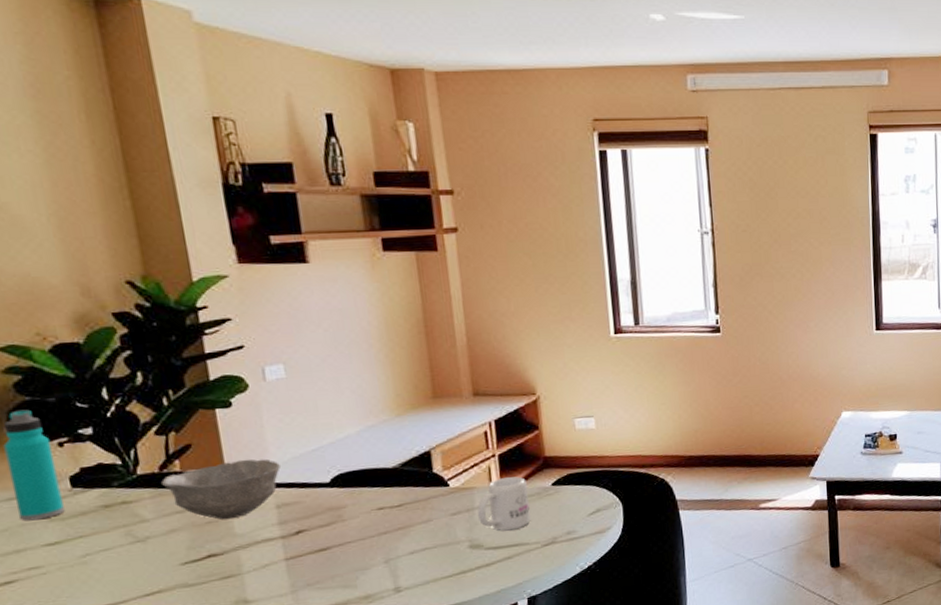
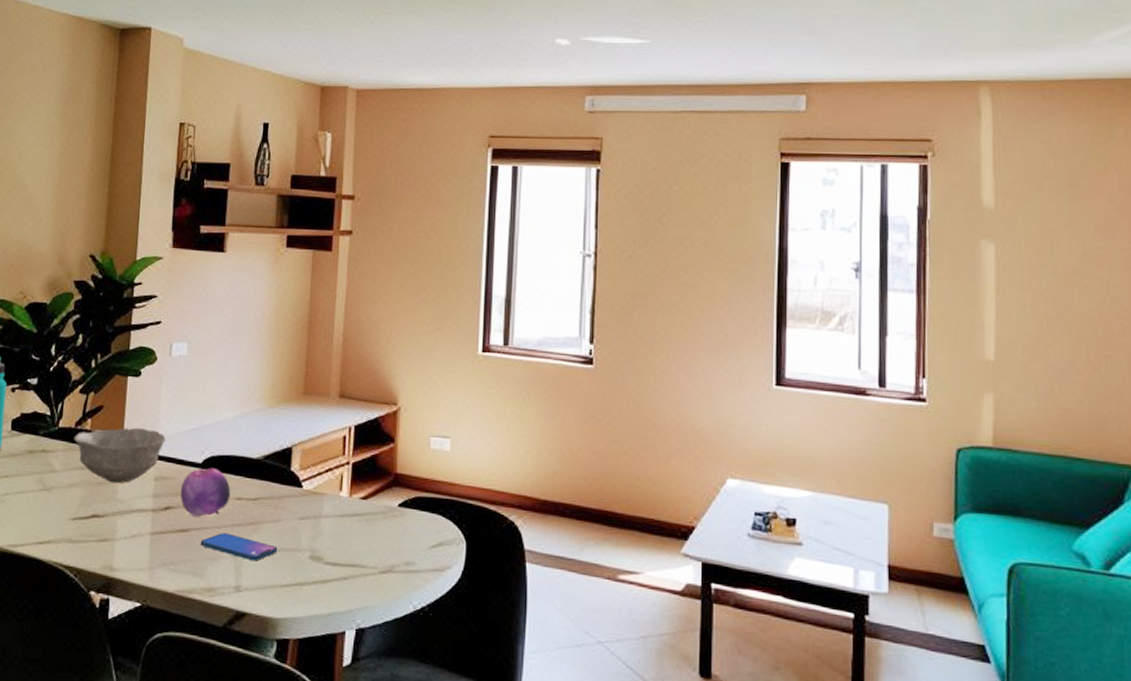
fruit: none [310,485,371,535] -> present [180,468,231,517]
smartphone: none [345,542,434,563] -> present [200,533,278,561]
mug: present [477,476,531,531] -> none [323,488,374,548]

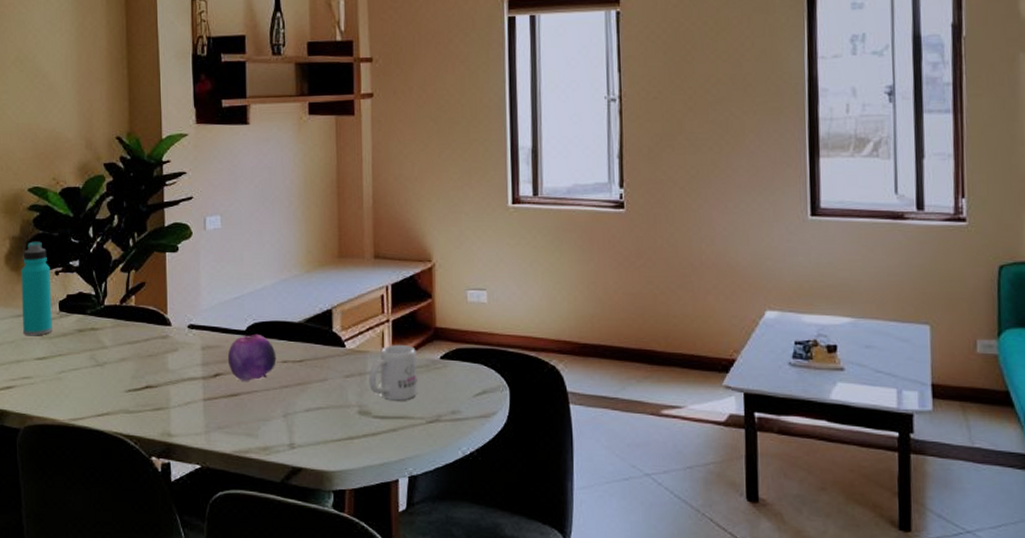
bowl: present [73,427,166,483] -> none [119,300,209,354]
smartphone: present [200,533,278,561] -> none [251,395,327,420]
mug: none [323,488,374,548] -> present [369,345,418,401]

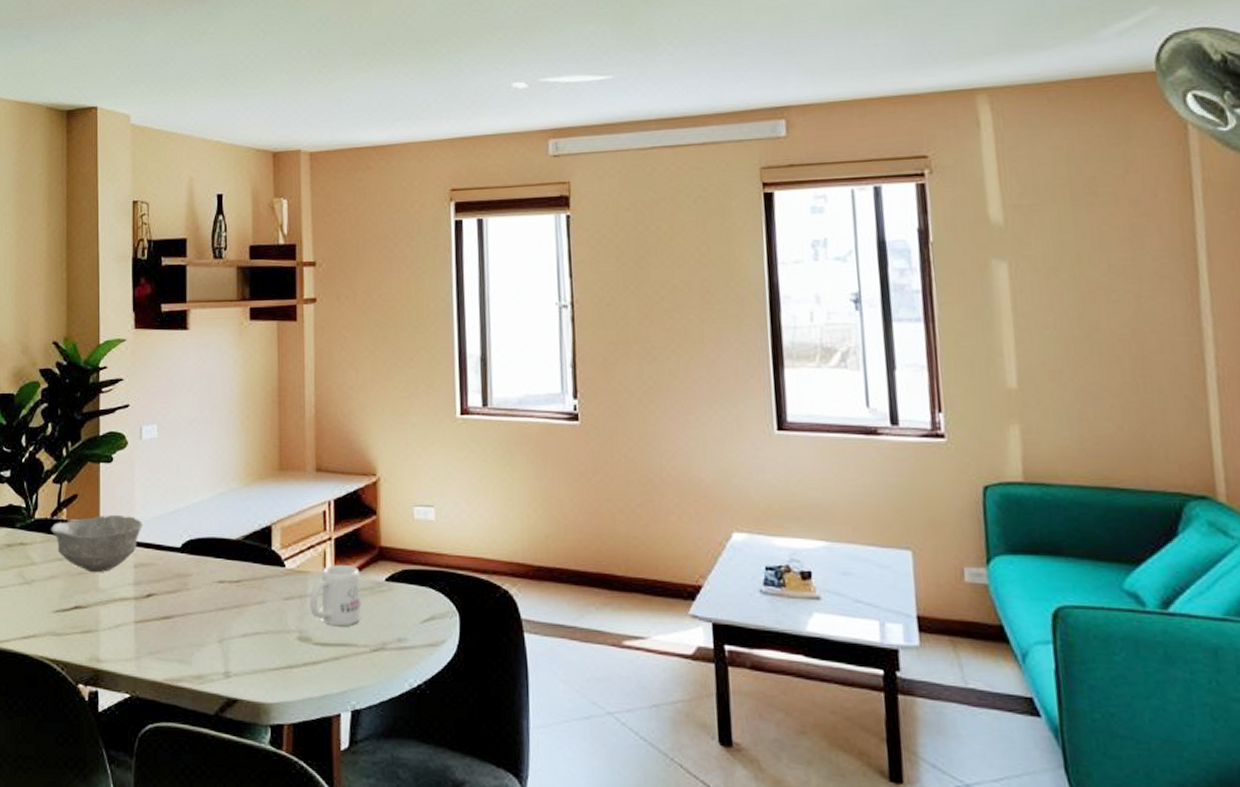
bowl: none [119,300,209,354] -> present [50,514,142,572]
fruit: present [227,335,277,381] -> none [161,552,212,603]

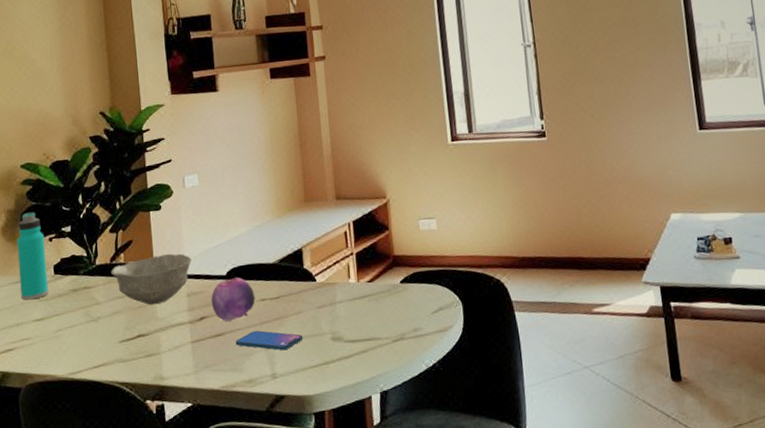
fruit: none [161,552,212,603] -> present [211,278,256,322]
smartphone: none [185,618,265,646] -> present [235,330,303,351]
mug: present [310,565,361,627] -> none [338,274,383,325]

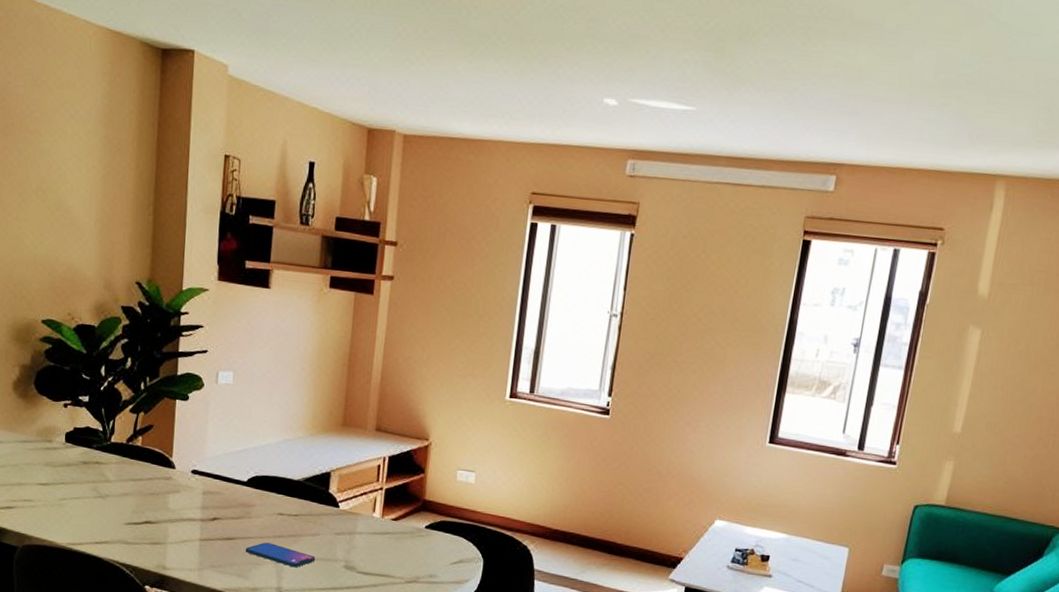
water bottle: present [16,212,48,301] -> none [27,372,60,463]
bowl: present [110,253,192,305] -> none [125,446,213,495]
fruit: present [211,278,256,322] -> none [226,485,274,528]

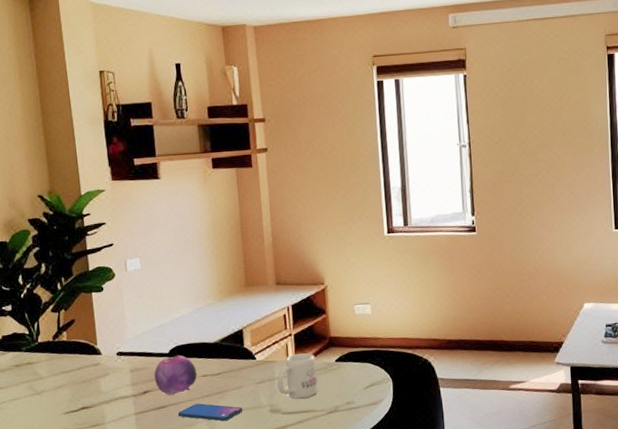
fruit: none [226,485,274,528] -> present [154,355,198,395]
mug: none [357,510,404,561] -> present [277,353,318,399]

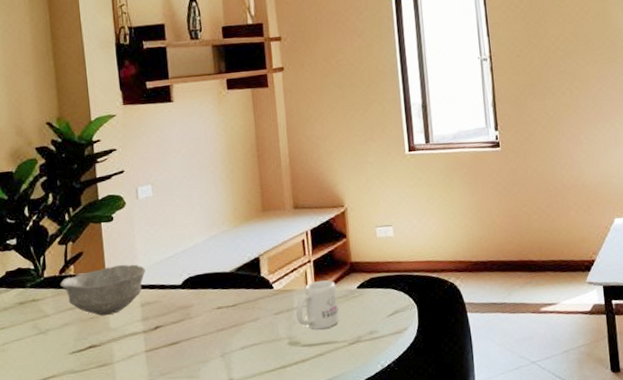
bowl: none [53,332,134,379] -> present [59,264,146,316]
fruit: present [154,355,198,395] -> none [166,287,212,330]
smartphone: present [177,403,243,421] -> none [191,337,260,357]

